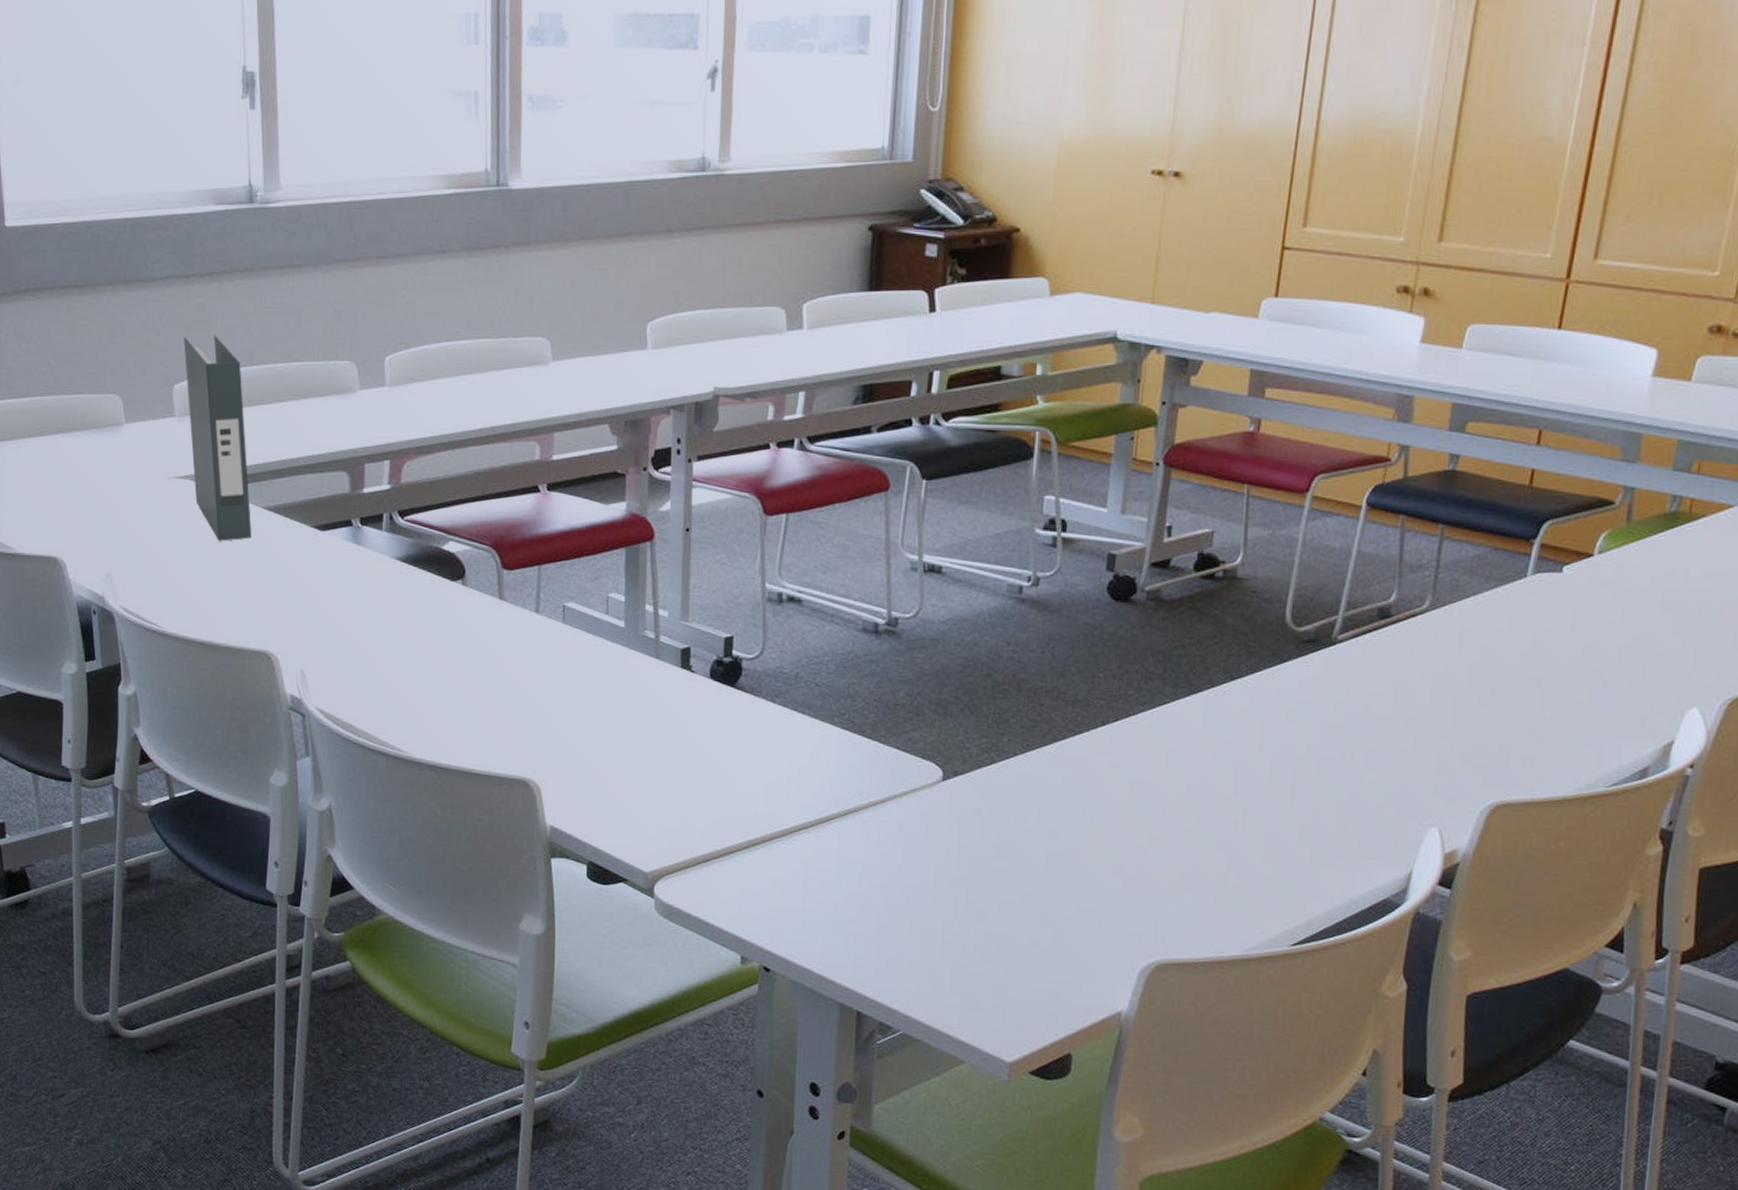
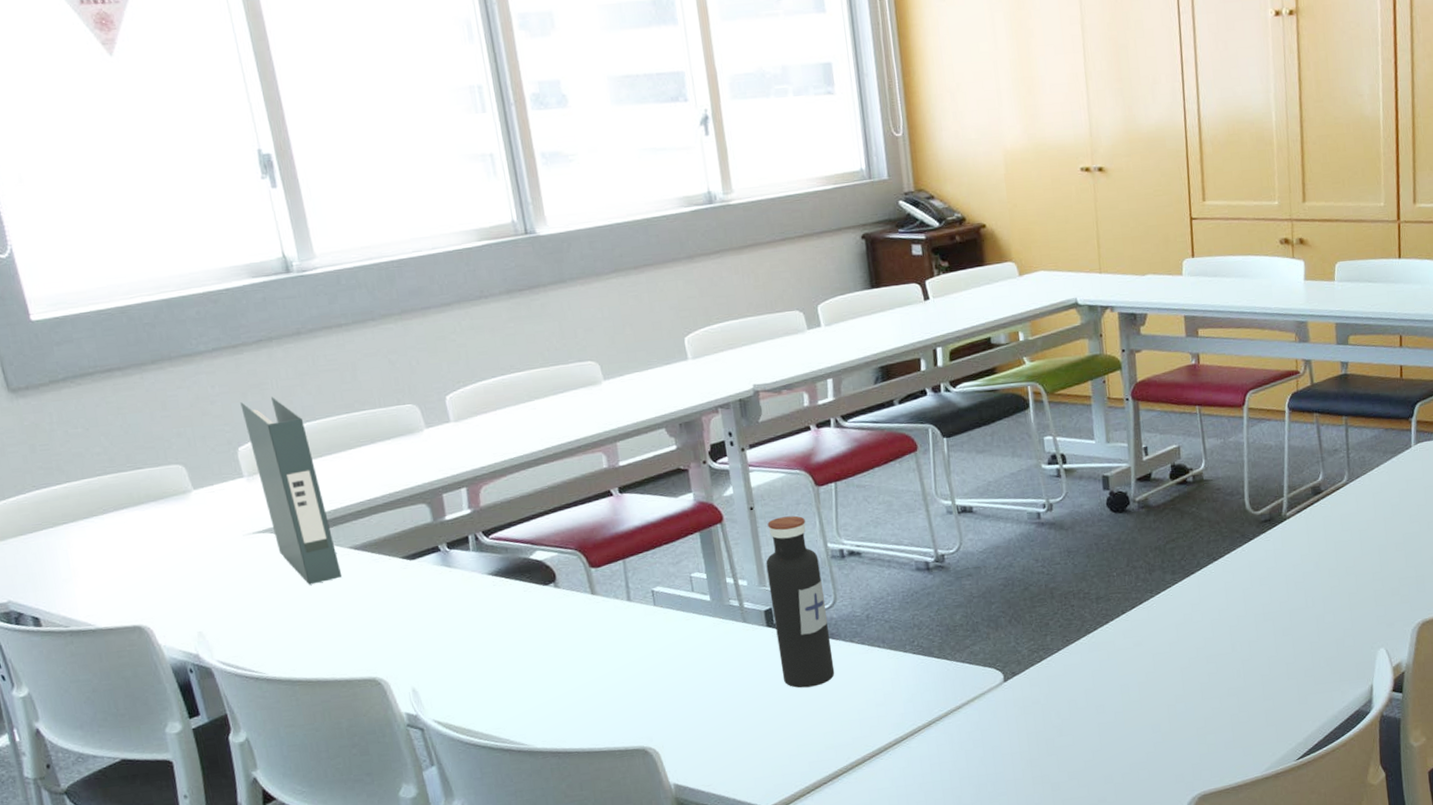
water bottle: none [688,544,753,746] -> present [766,515,835,688]

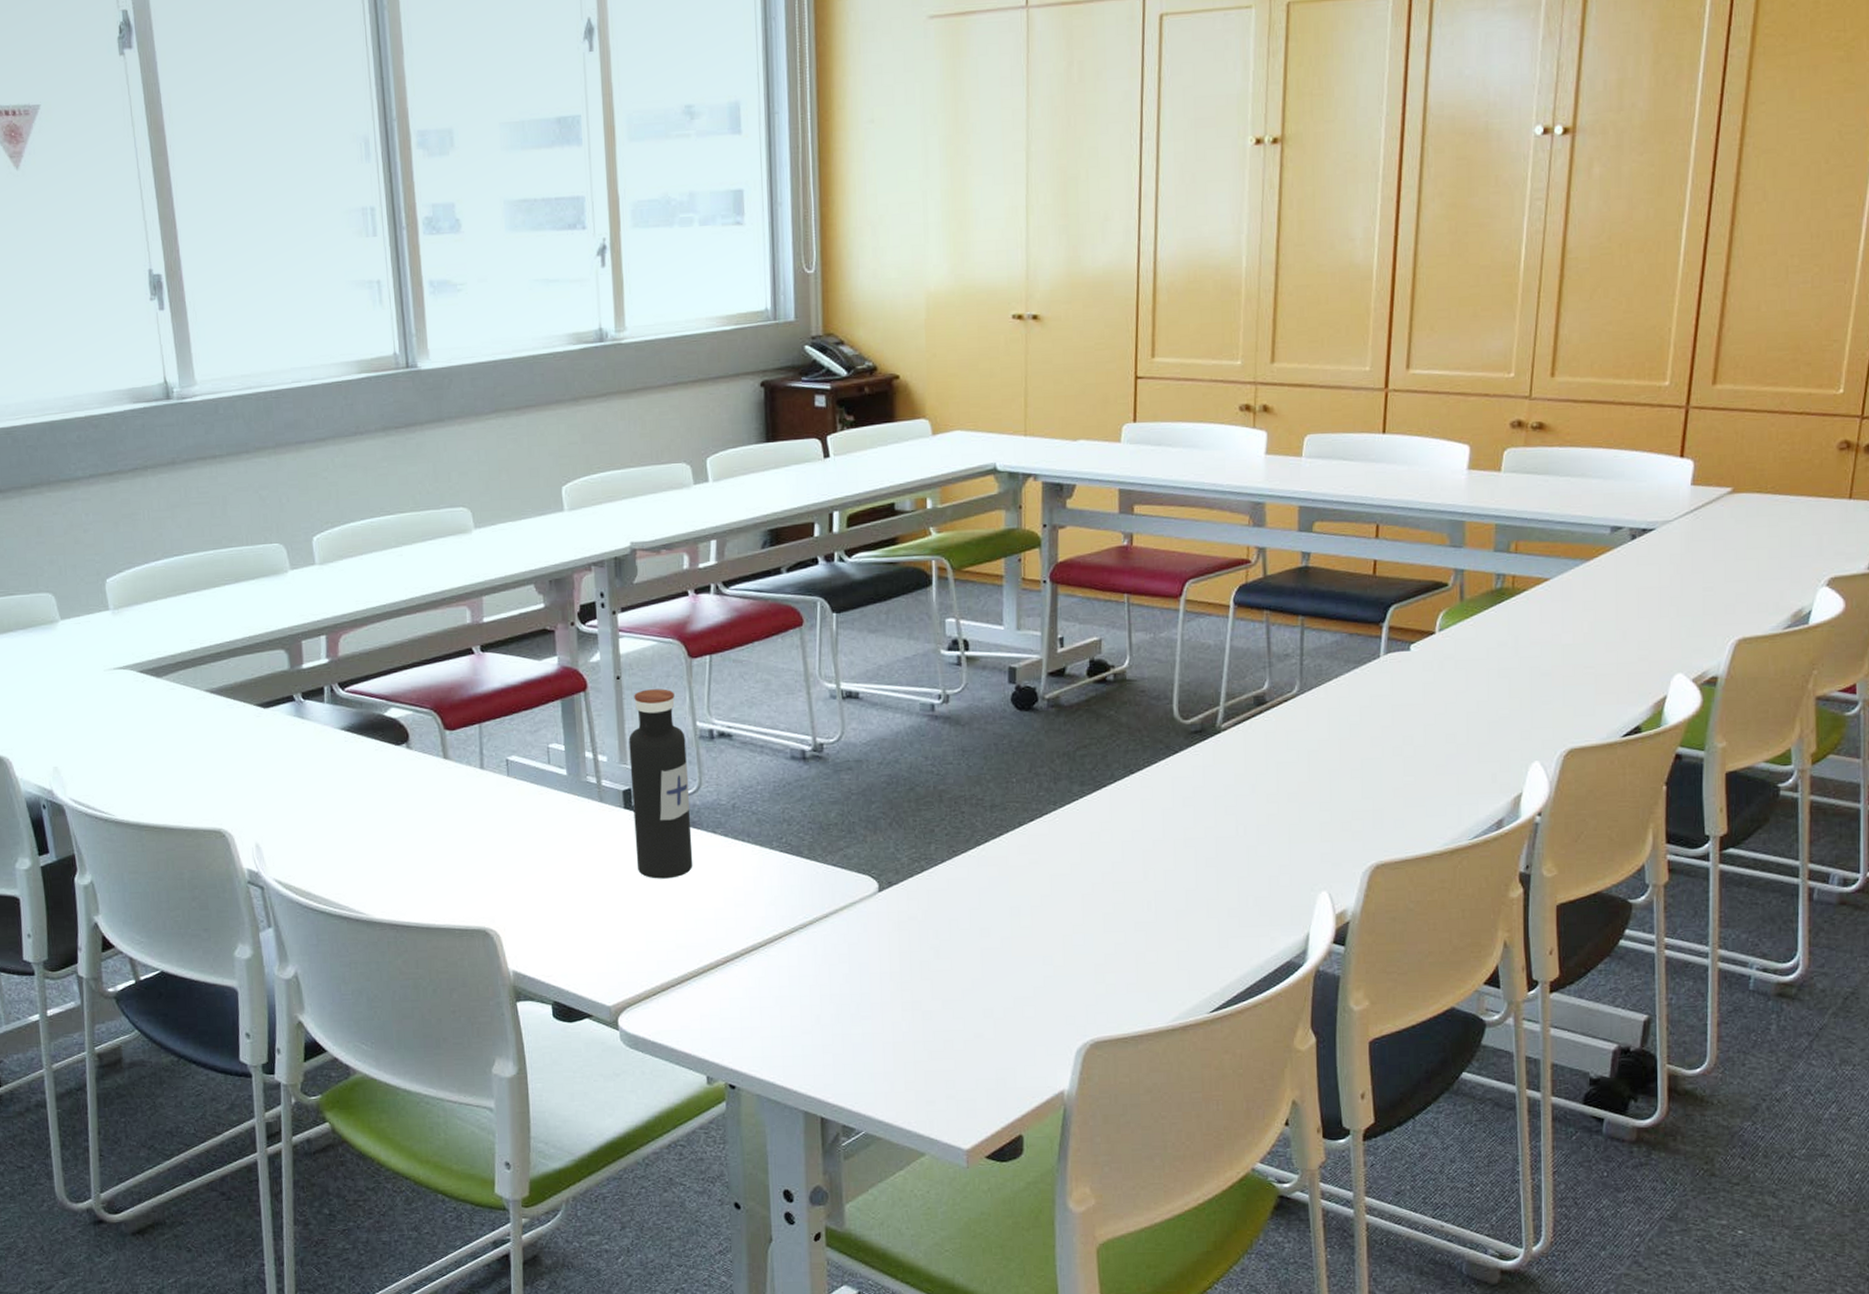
binder: present [240,397,343,585] -> none [112,528,197,727]

